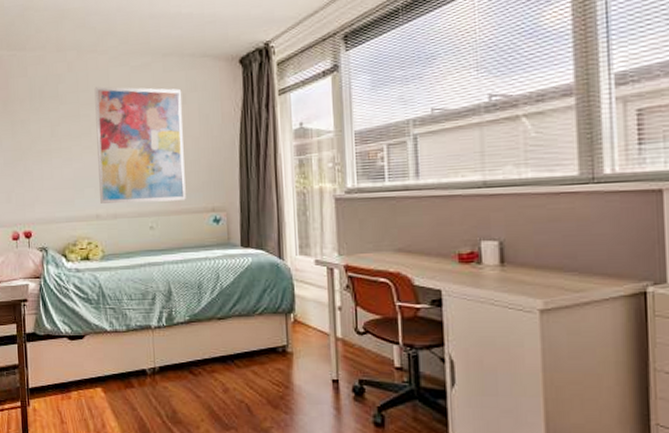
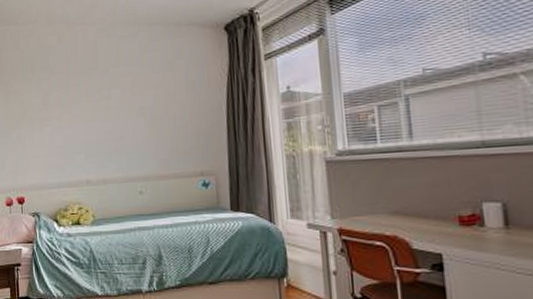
wall art: present [94,86,186,204] -> none [83,56,175,170]

